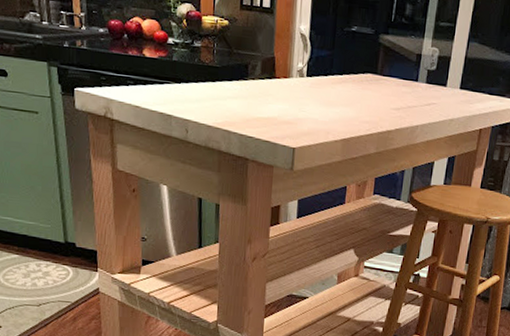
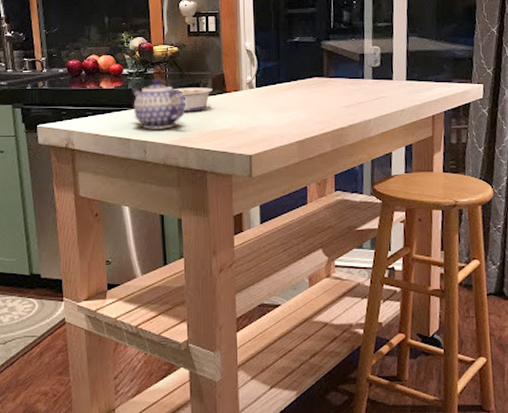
teapot: none [176,52,233,110] -> present [132,78,187,130]
legume: none [220,66,262,94] -> present [173,87,213,112]

